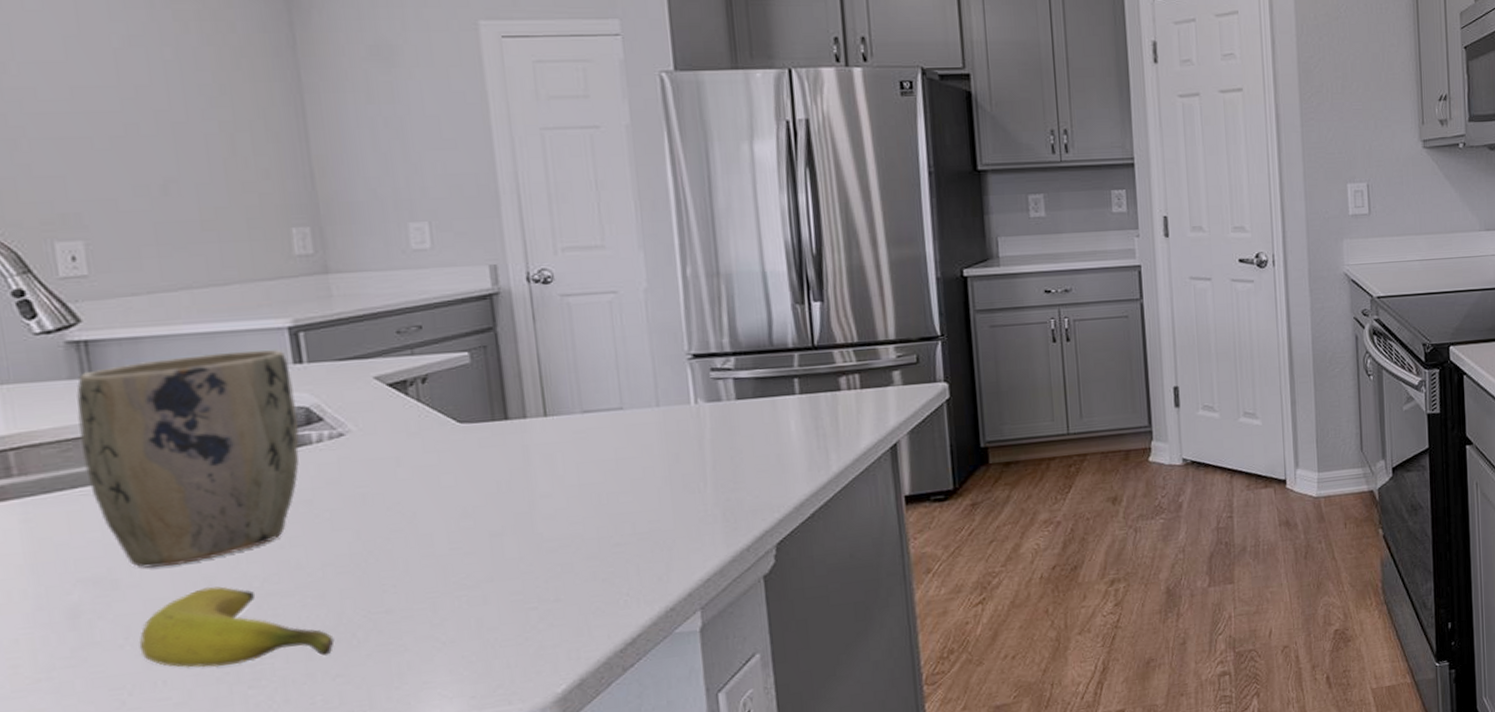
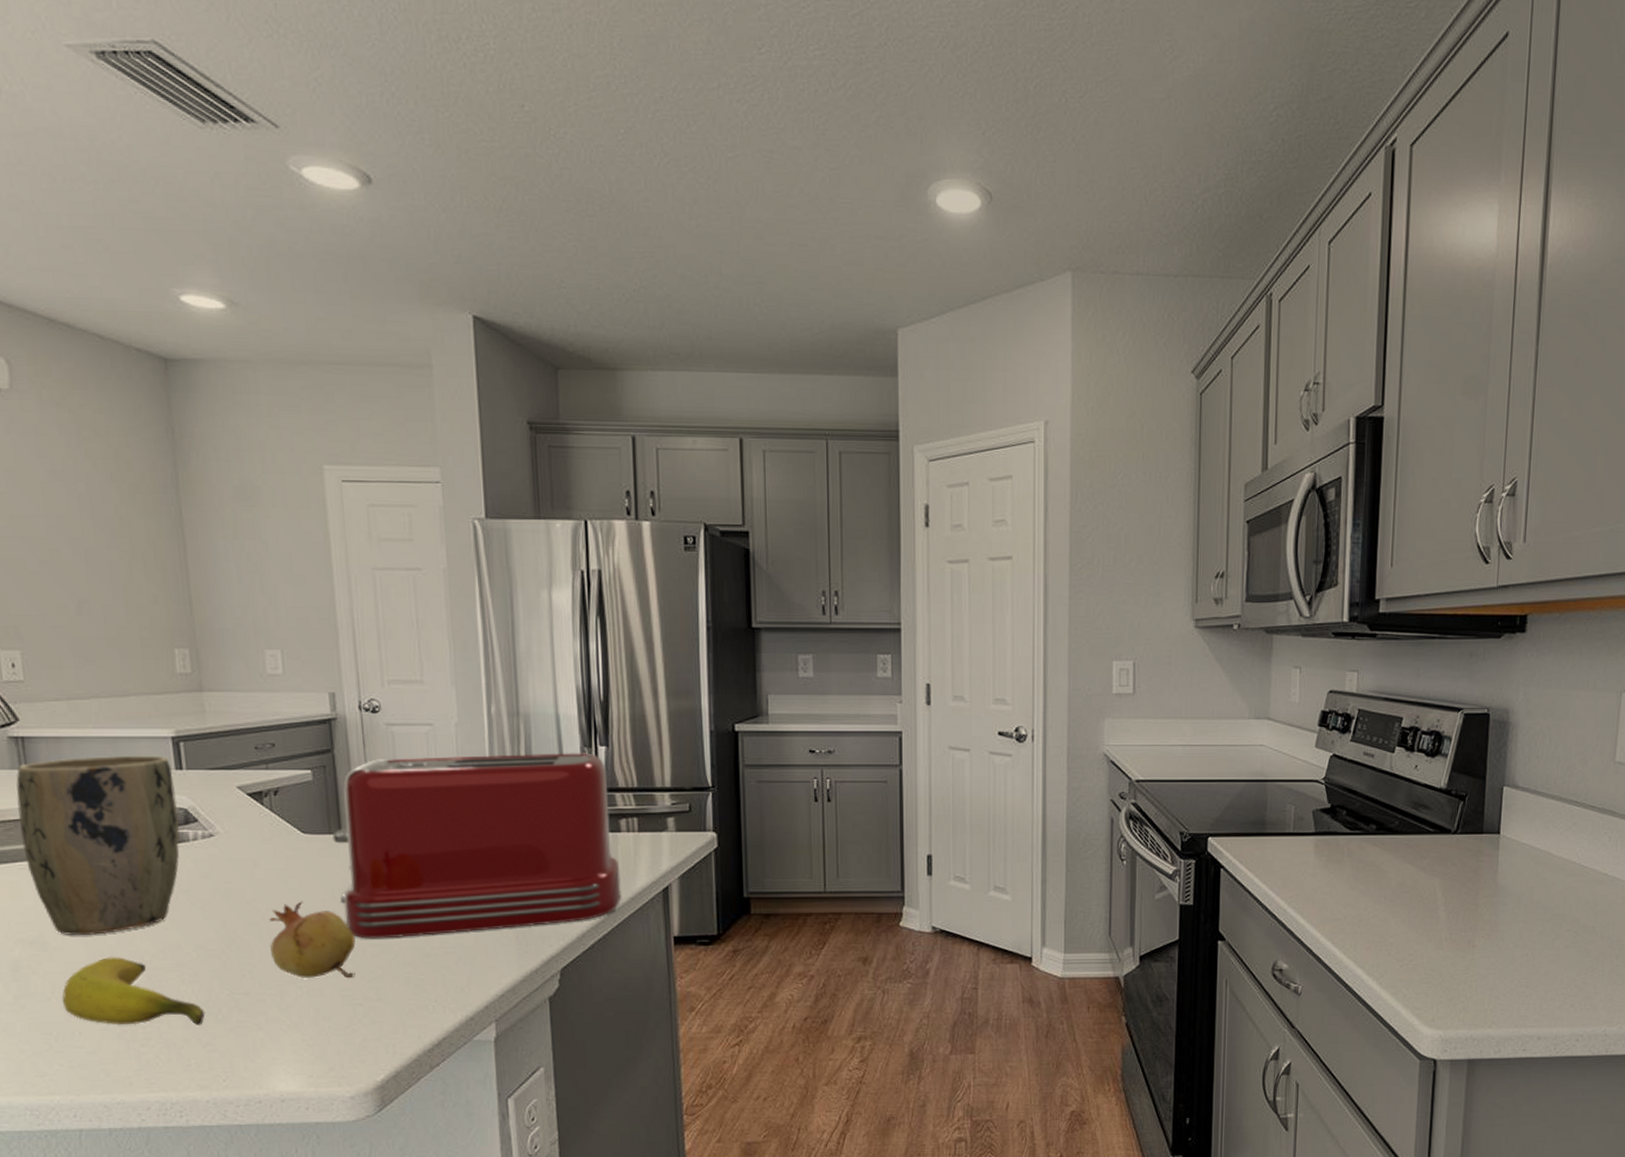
fruit: none [417,499,528,587] -> present [269,901,355,979]
toaster: none [496,310,844,534] -> present [332,753,621,939]

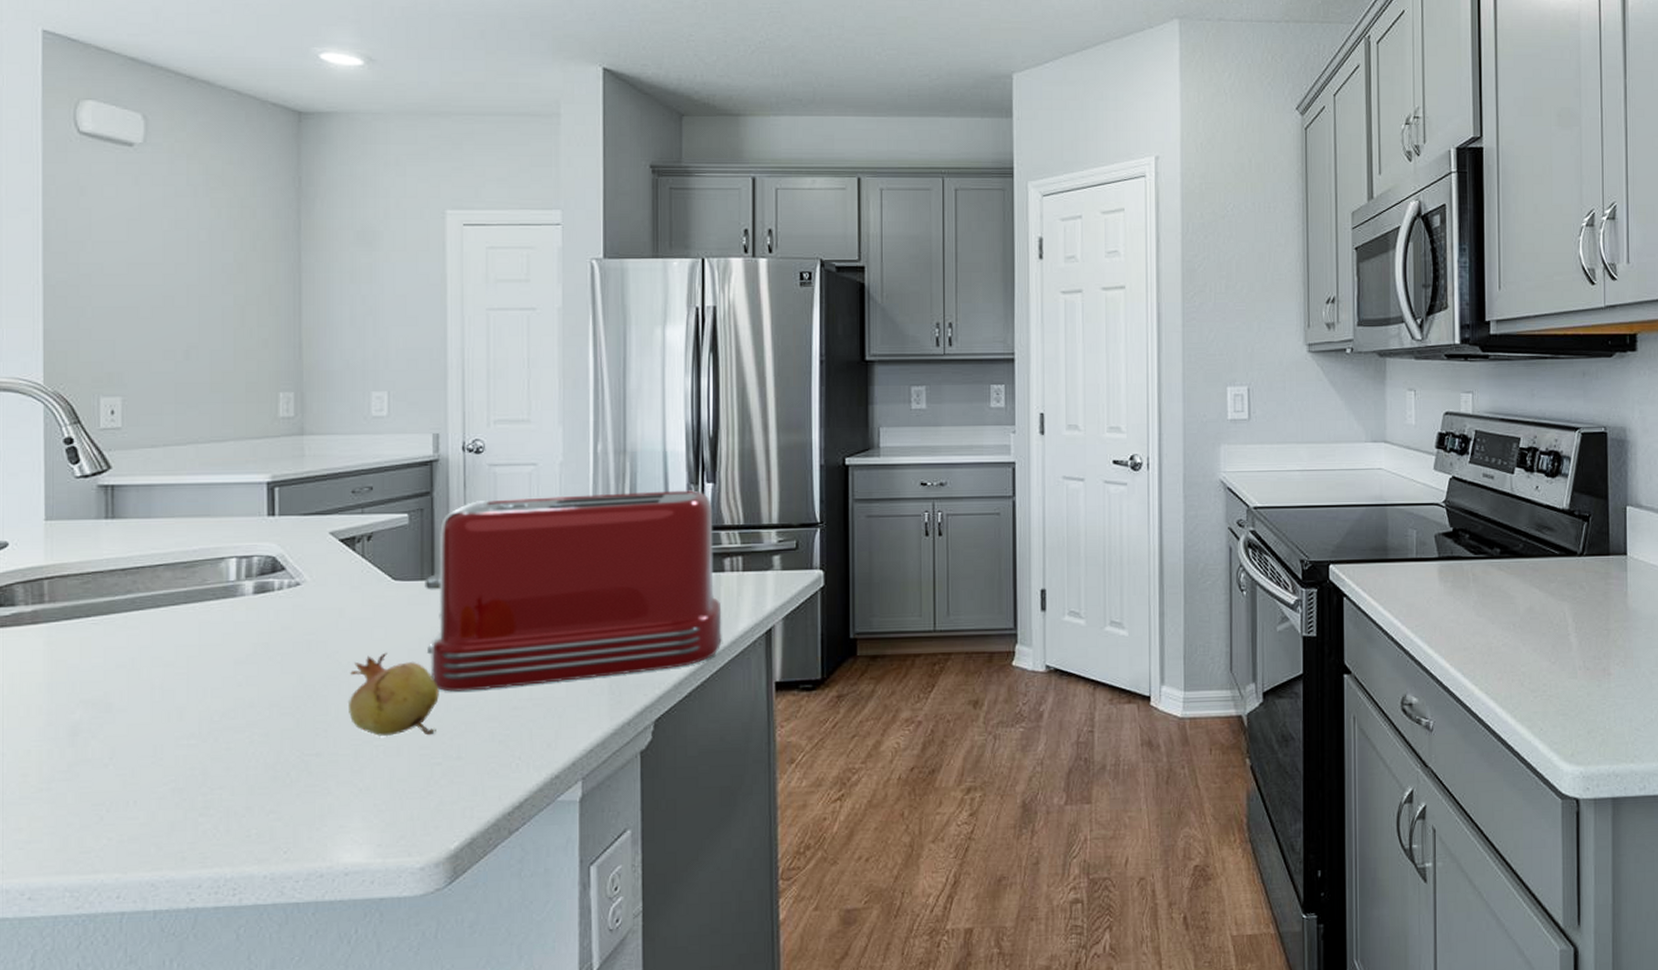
plant pot: present [16,755,180,935] -> none [97,501,266,695]
banana: present [62,957,205,1025] -> none [120,717,272,792]

